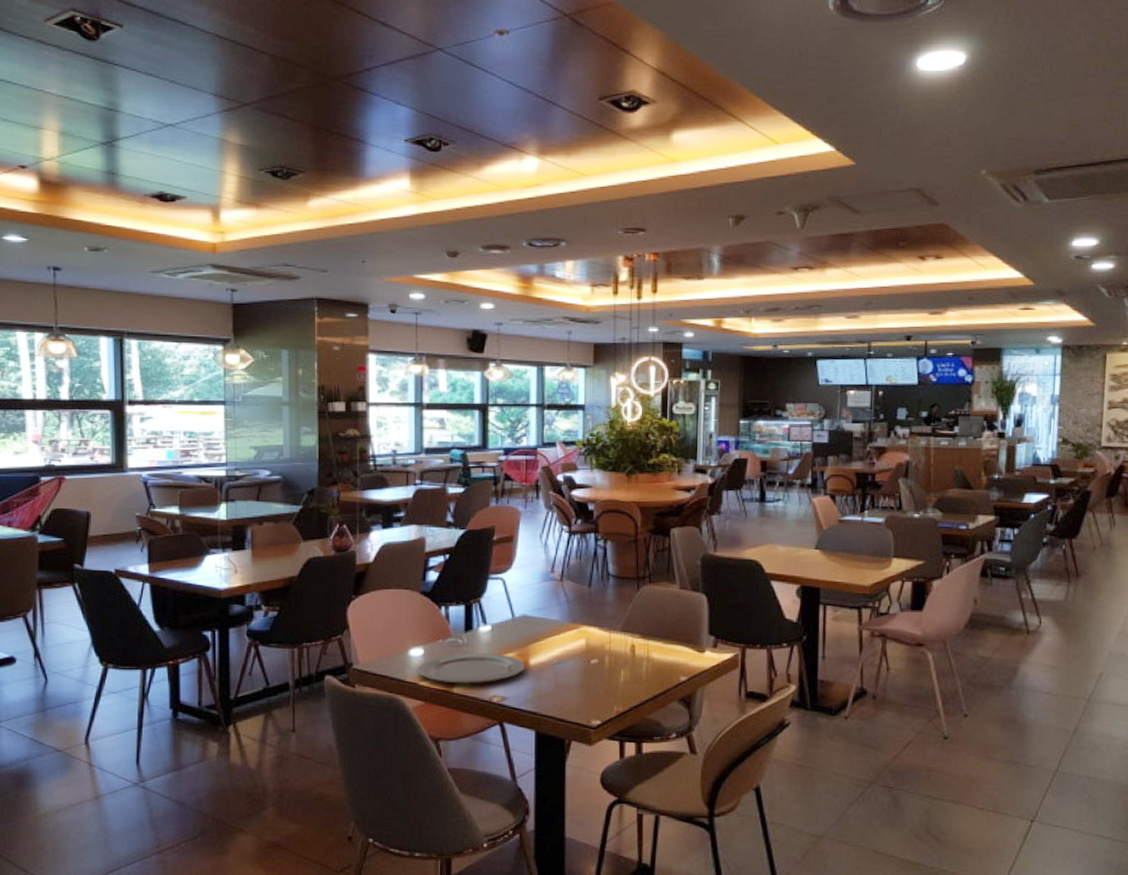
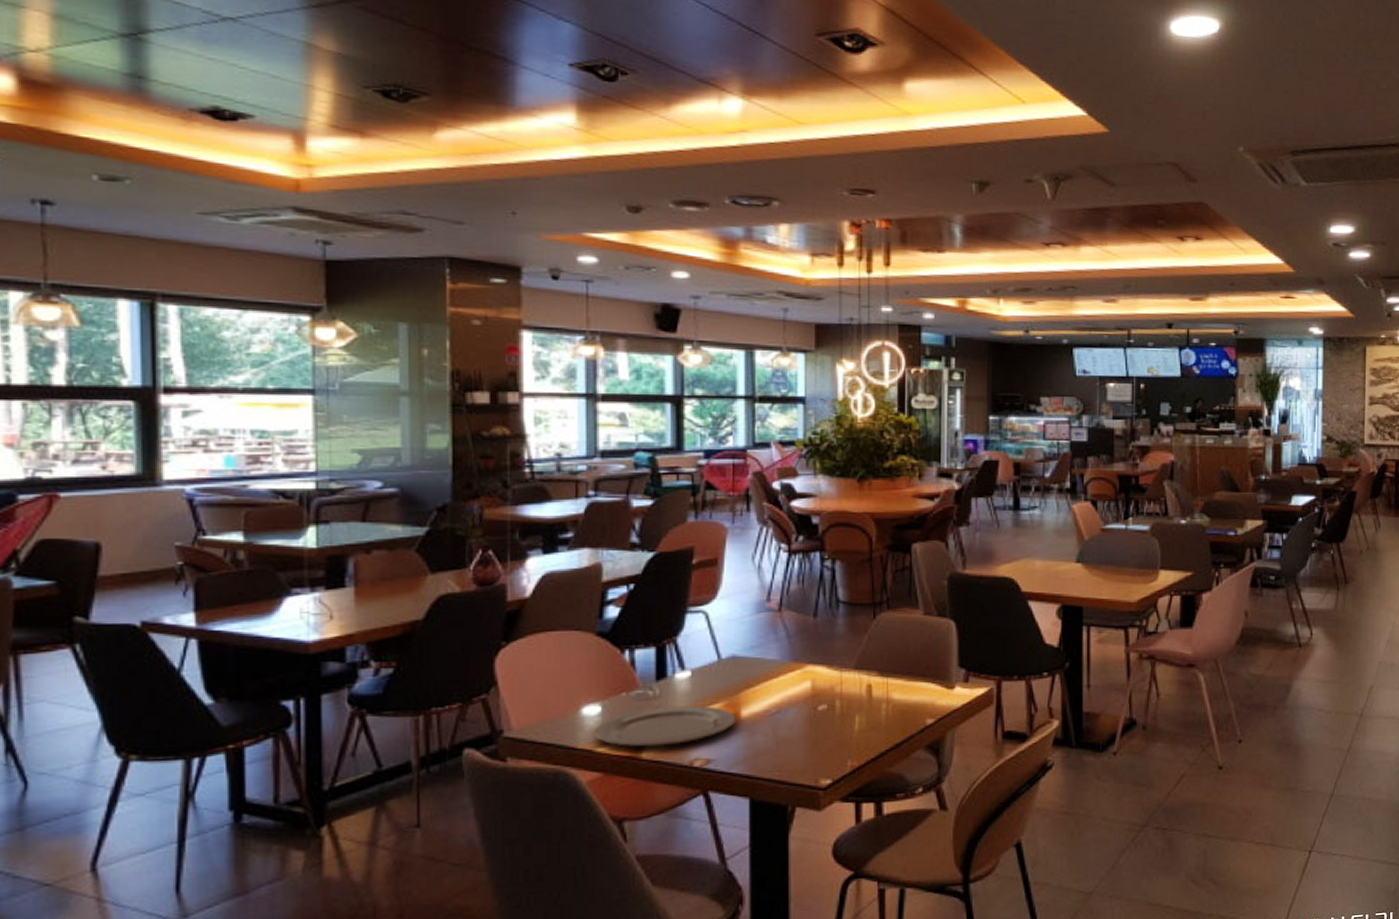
coffee machine: present [957,416,984,439] -> none [1222,412,1249,436]

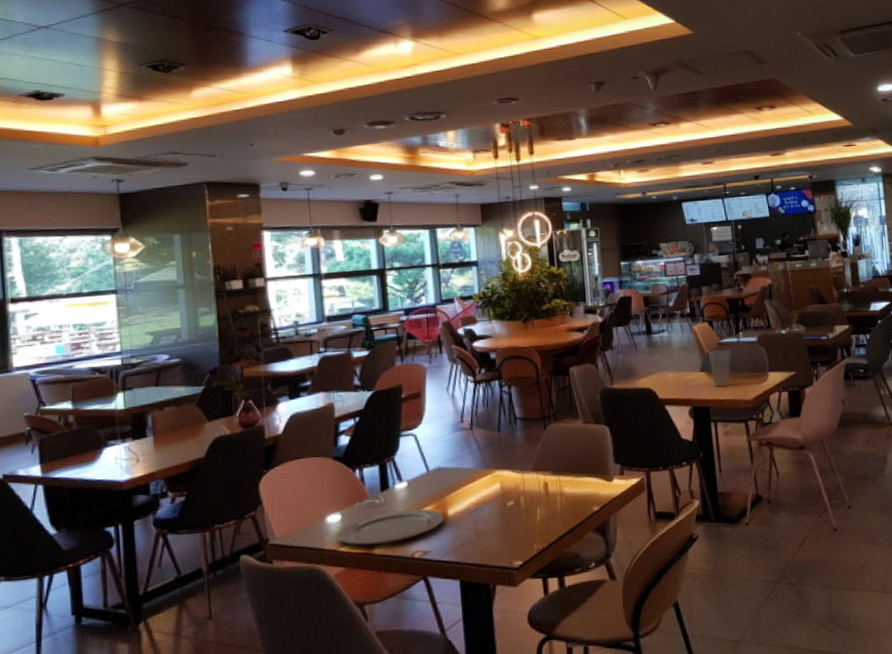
cup: none [1089,537,1117,584] -> present [709,349,732,387]
coffee machine: none [1222,412,1249,436] -> present [807,240,829,259]

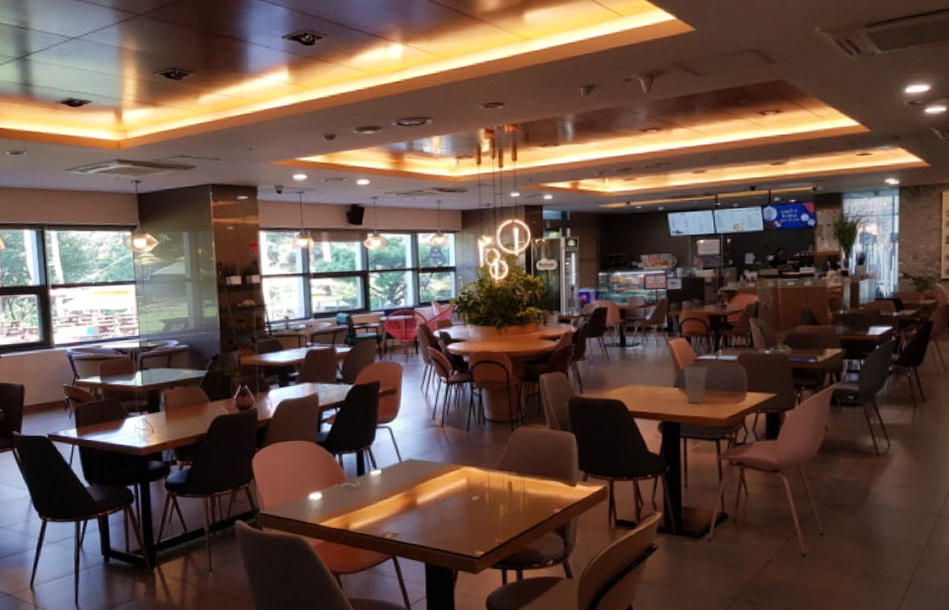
plate: present [337,508,445,546] -> none [318,494,414,524]
coffee machine: present [807,240,829,259] -> none [802,257,827,278]

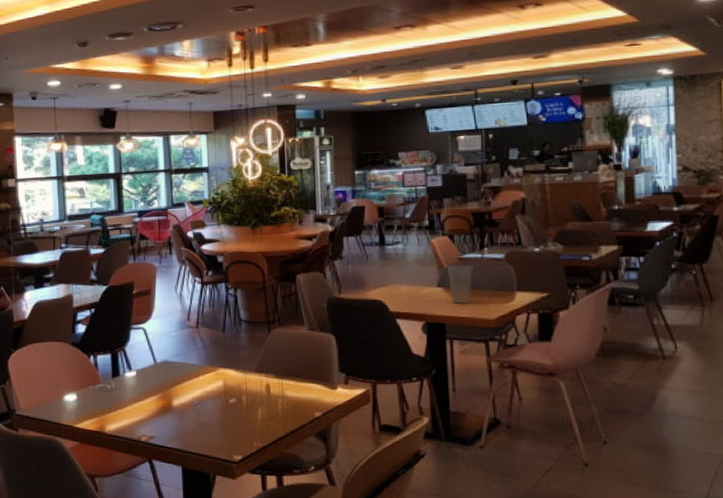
coffee machine: none [802,257,827,278] -> present [571,151,598,172]

